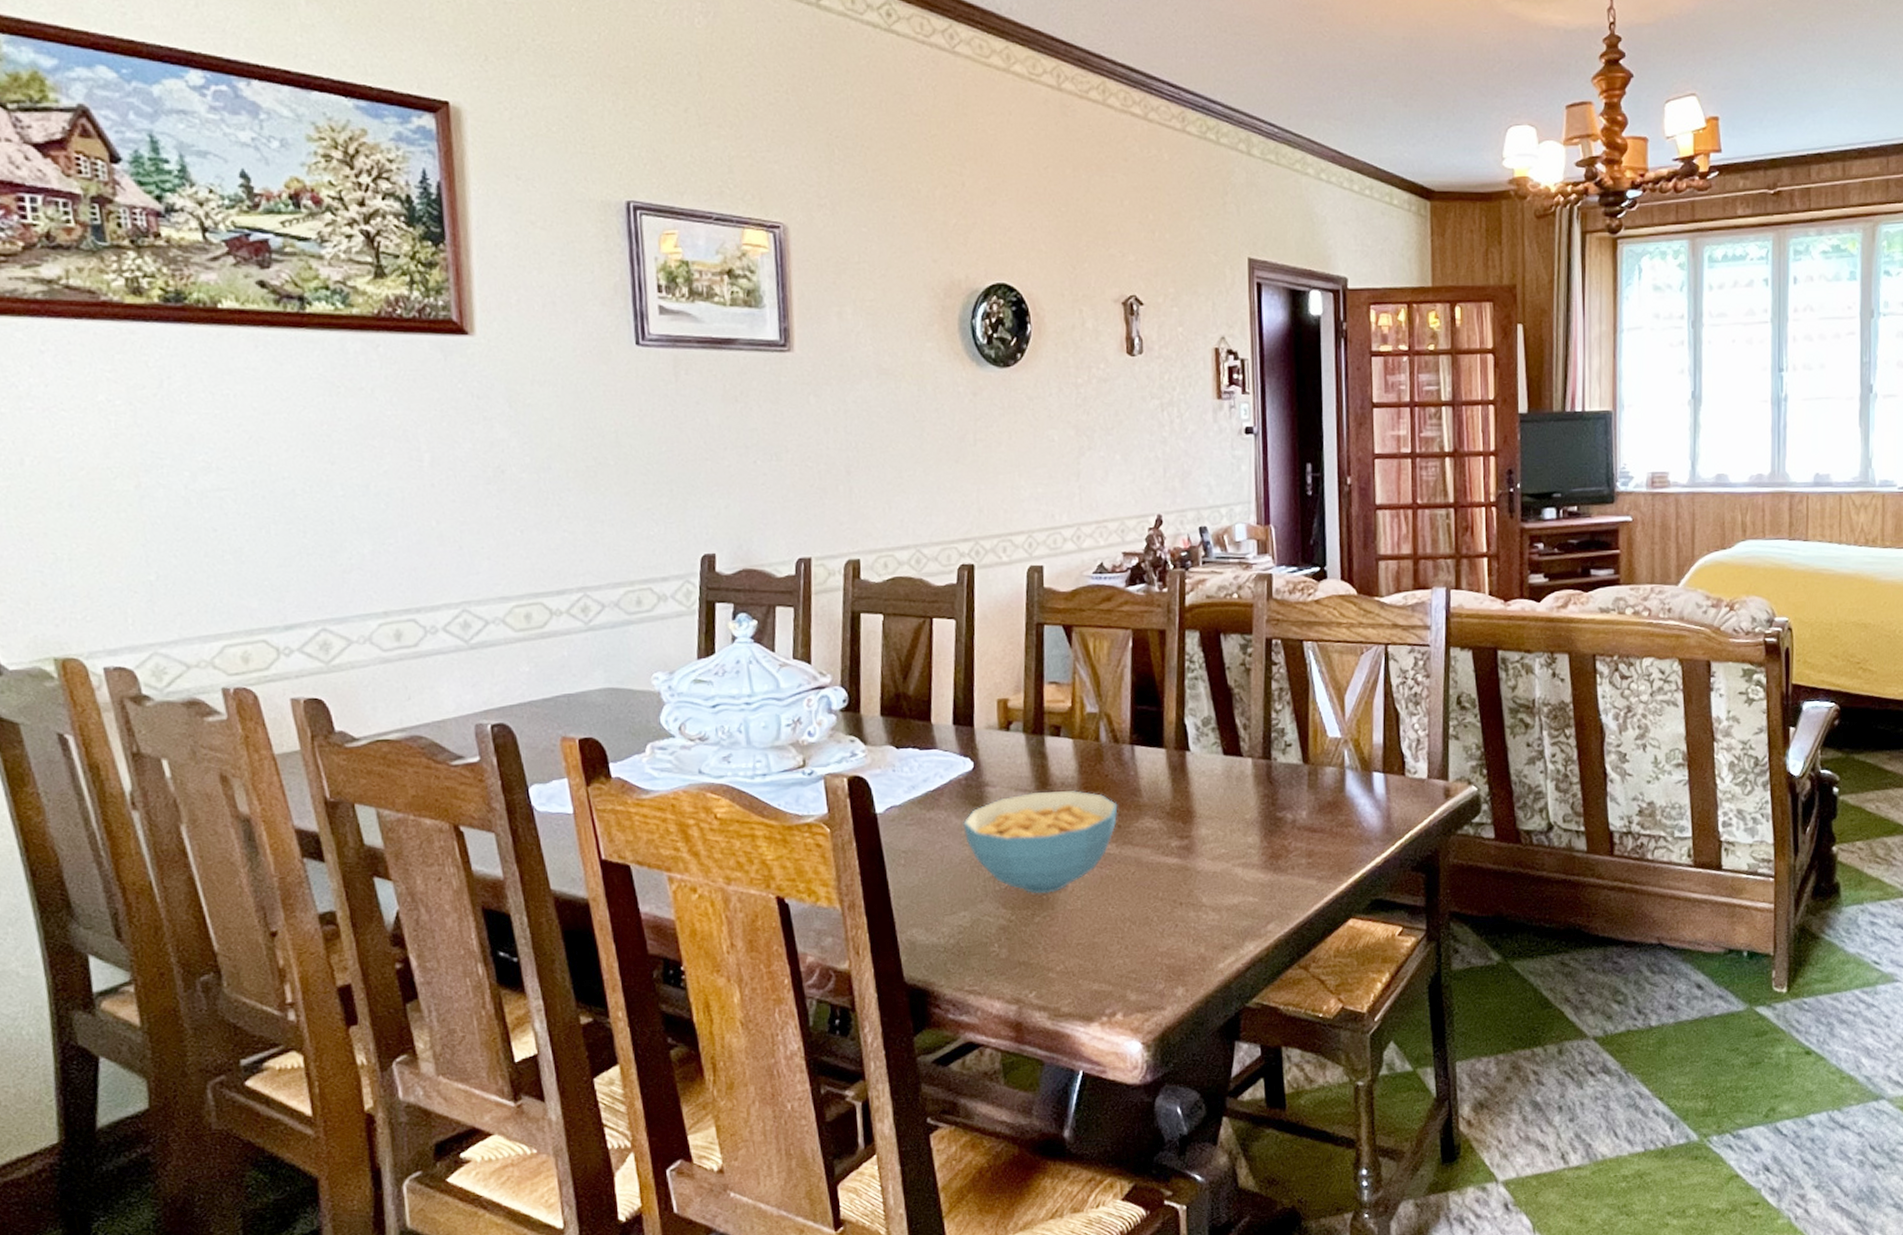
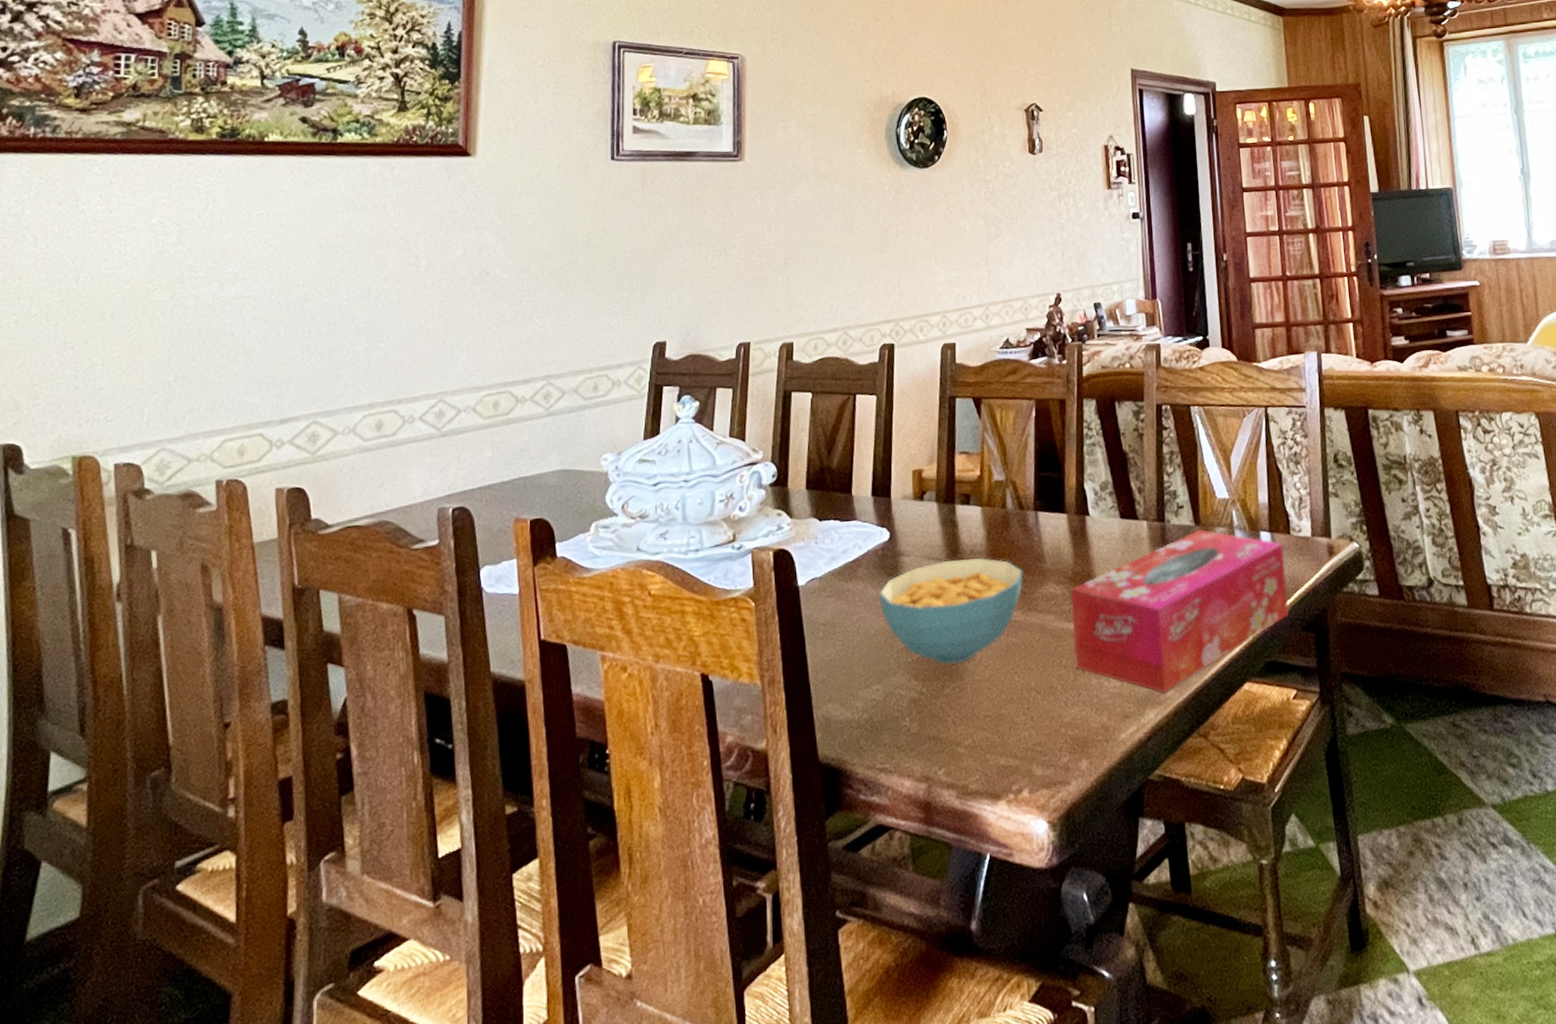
tissue box: none [1169,769,1400,928] -> present [1071,530,1289,695]

